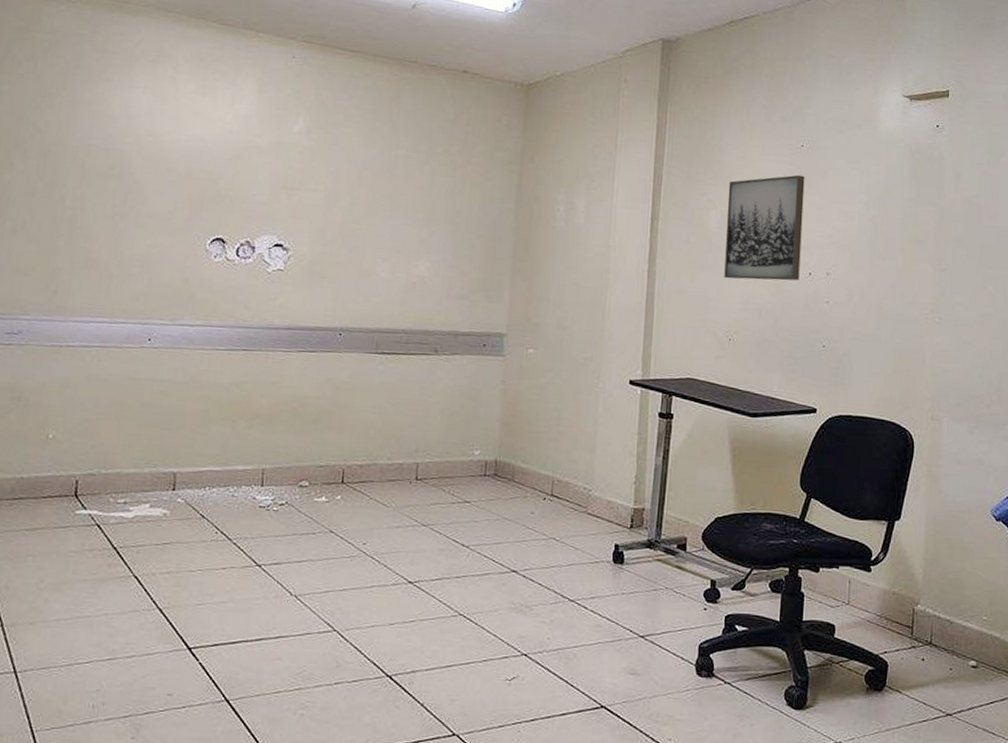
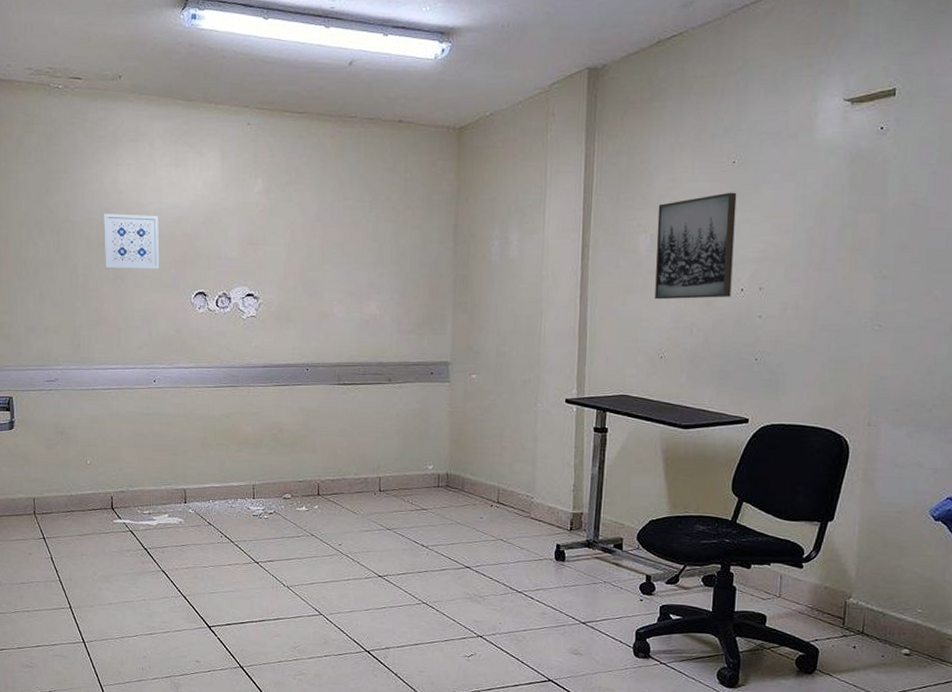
wall art: none [101,139,176,209] -> present [103,213,160,269]

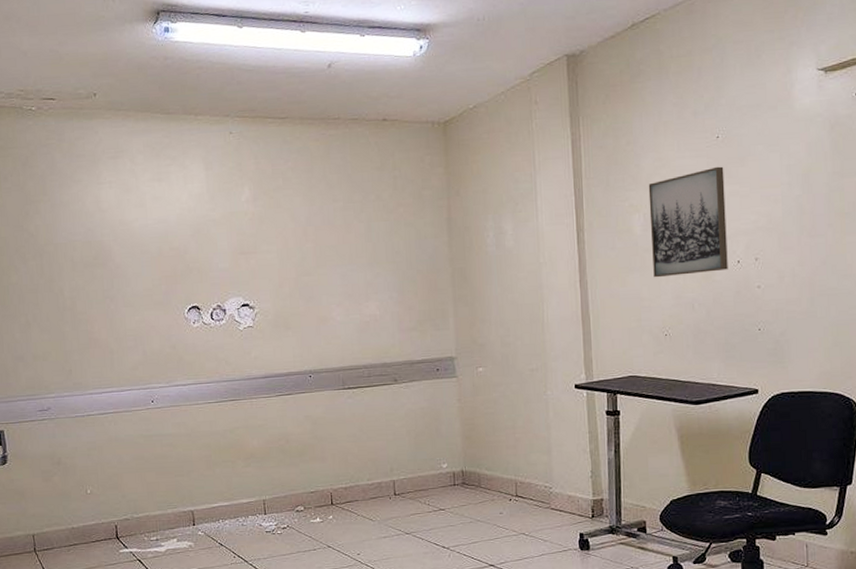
wall art: present [103,213,160,269] -> none [86,231,150,290]

